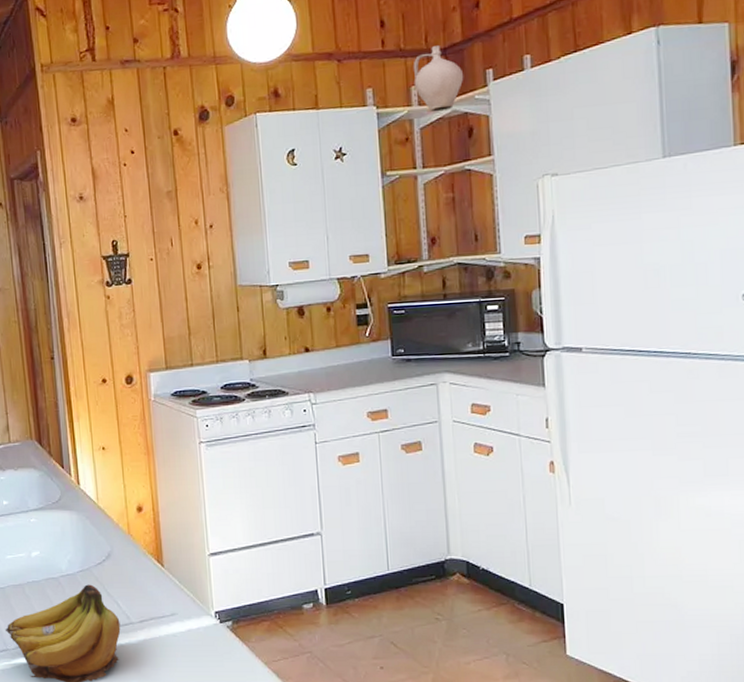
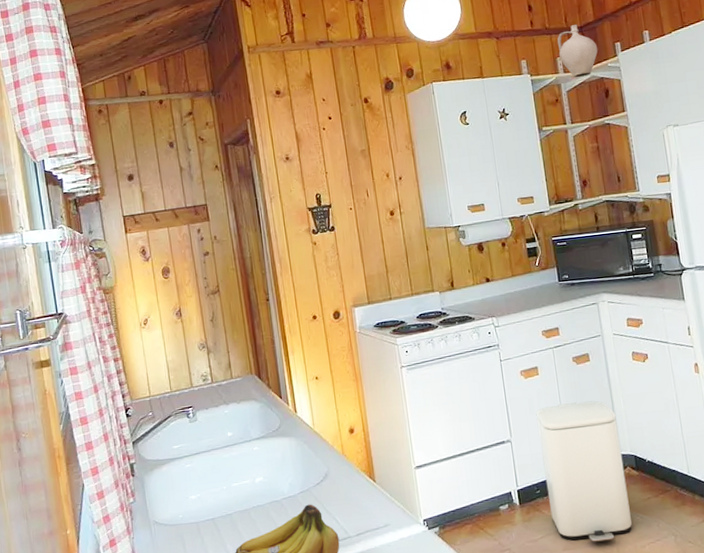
pedal bin: none [353,496,456,653] -> present [536,400,632,542]

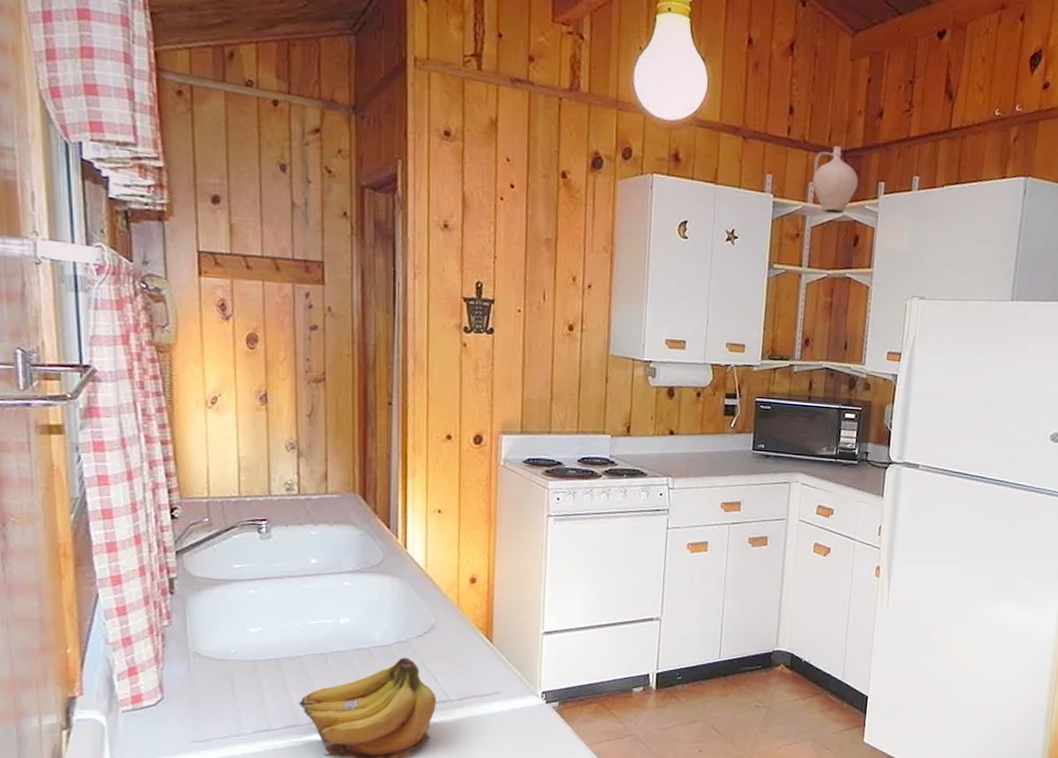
pedal bin: present [536,400,632,542] -> none [688,587,782,738]

